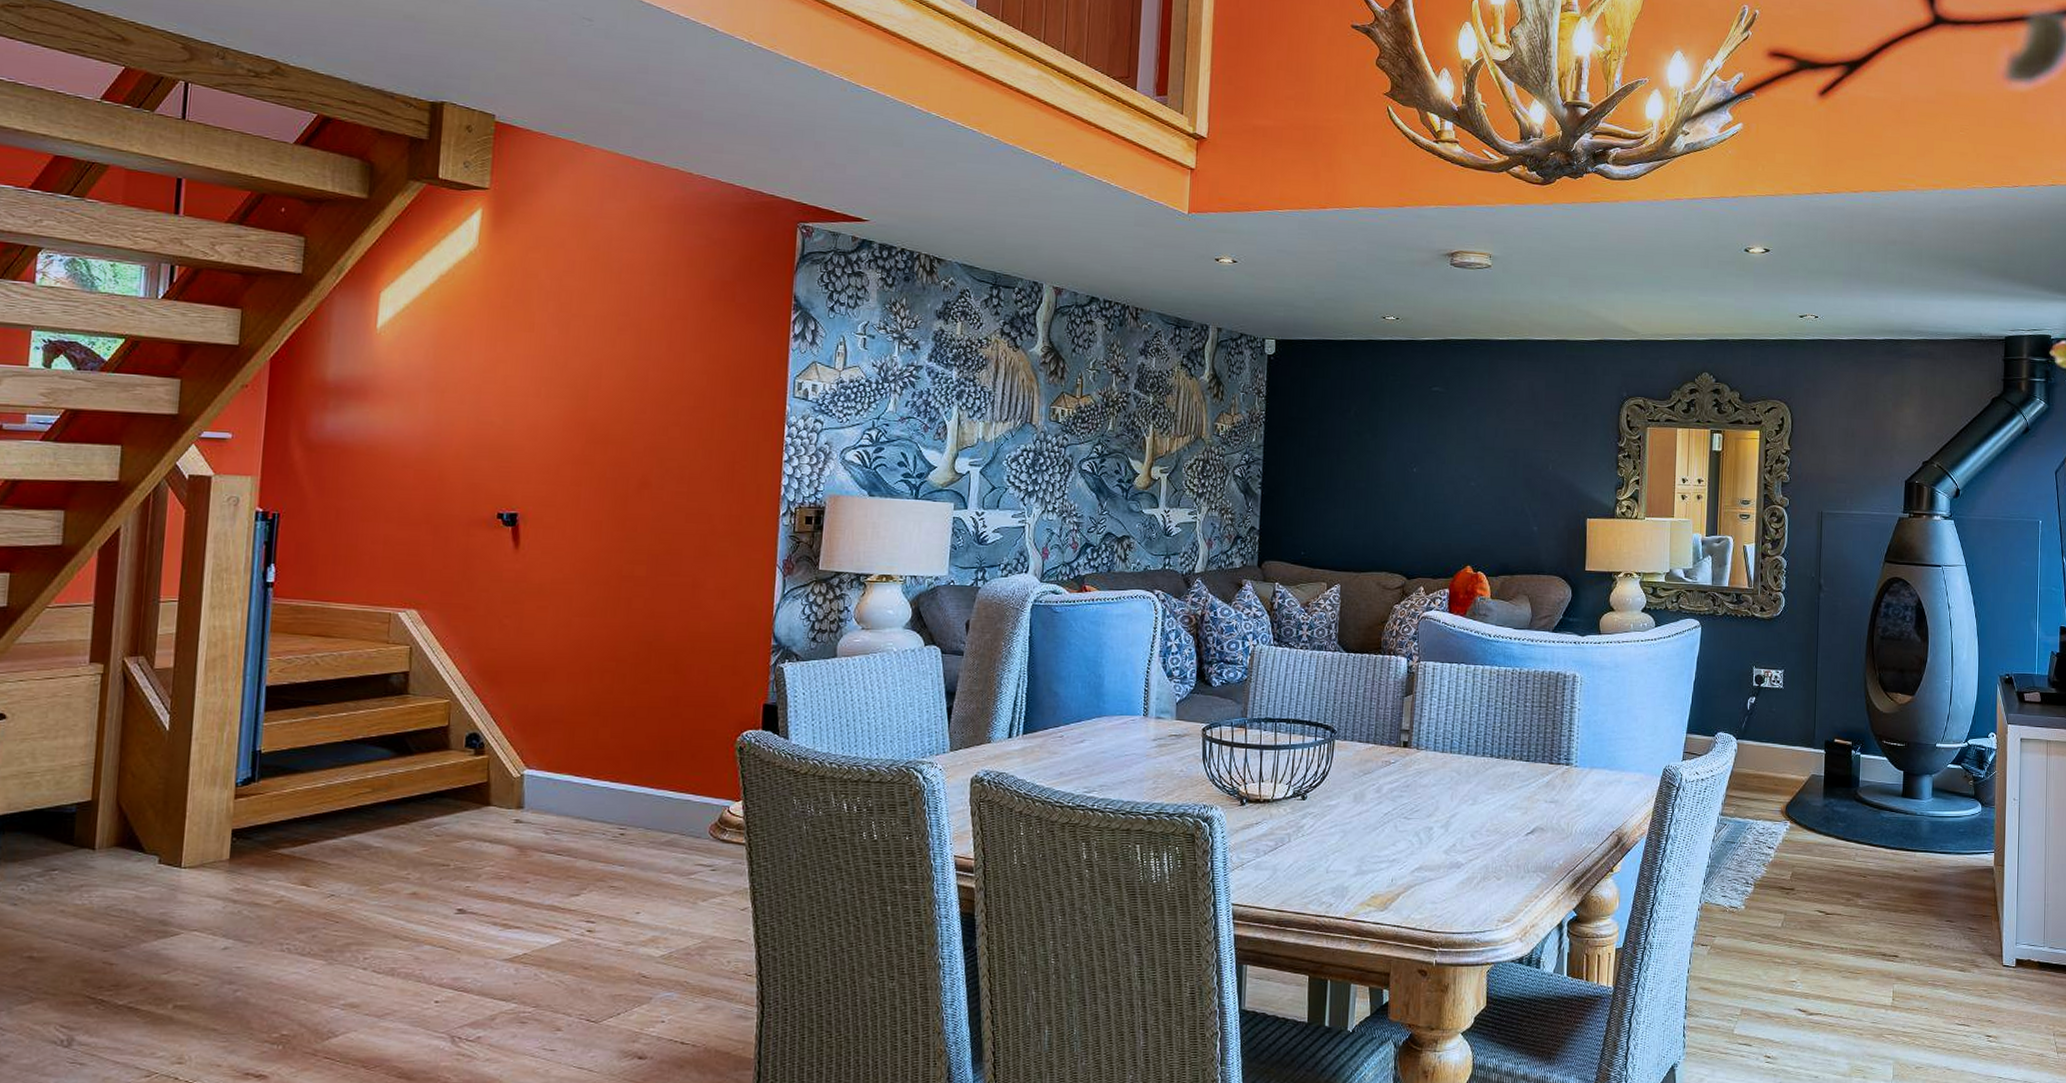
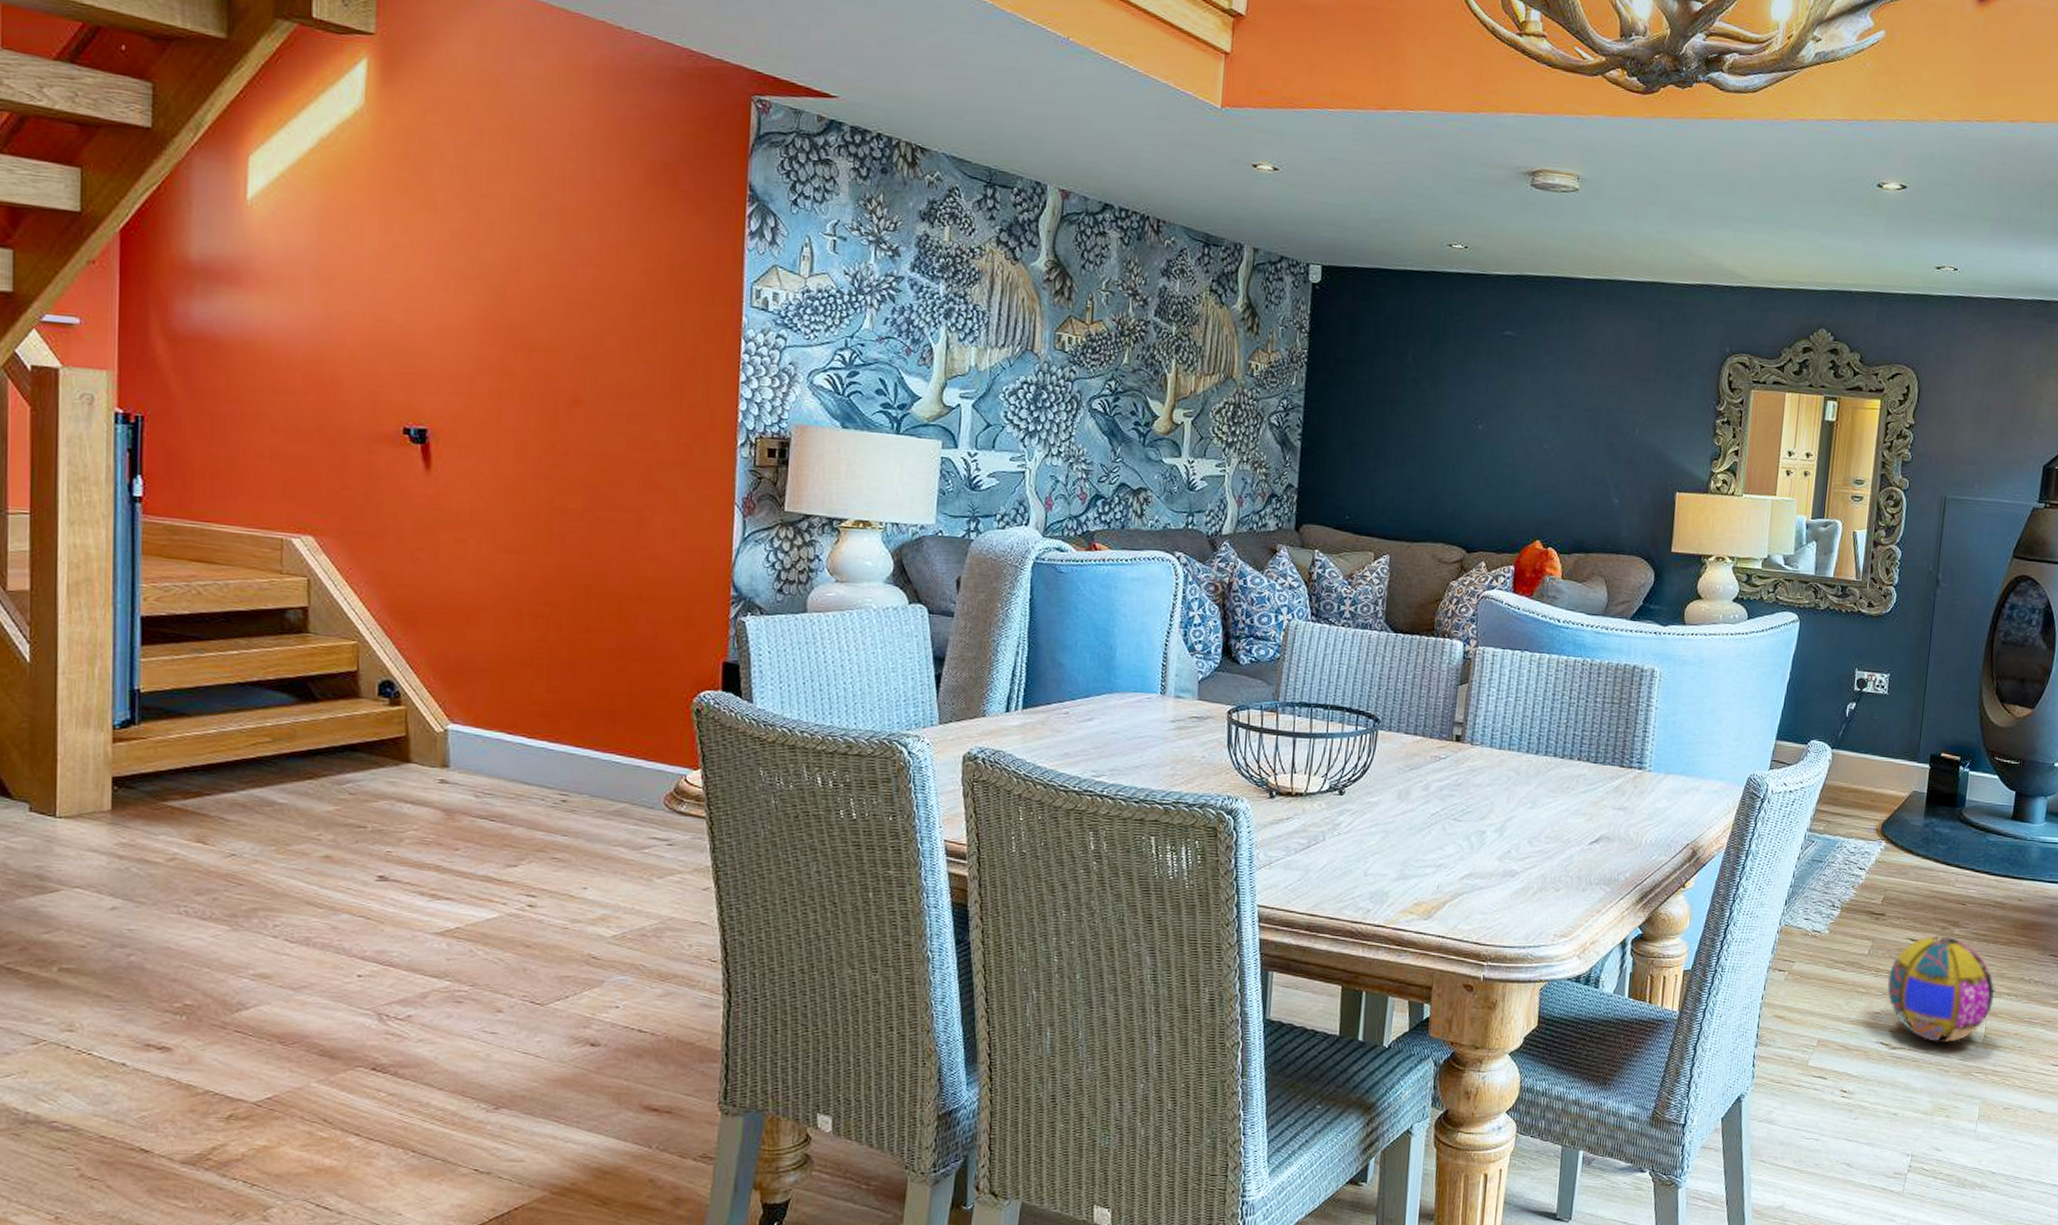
ball: none [1800,906,1899,1007] -> present [1886,935,1995,1042]

